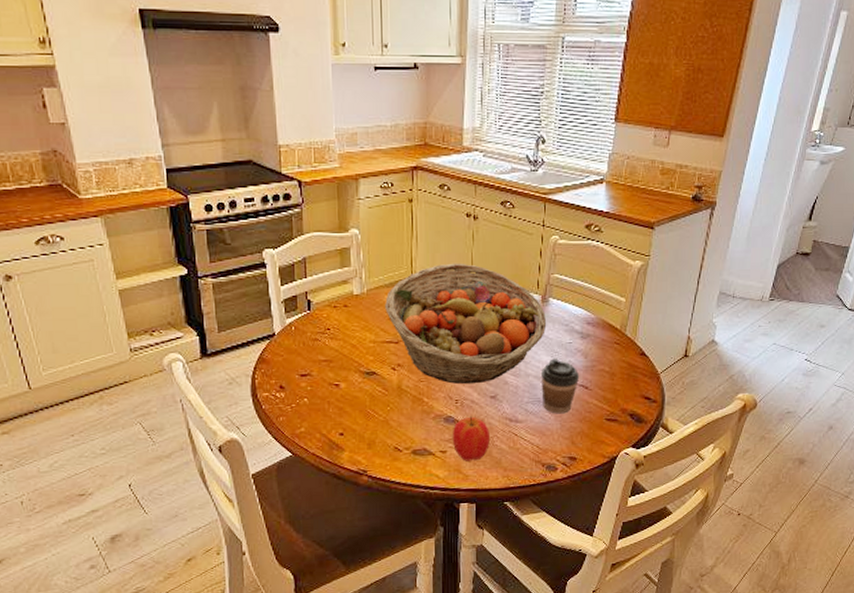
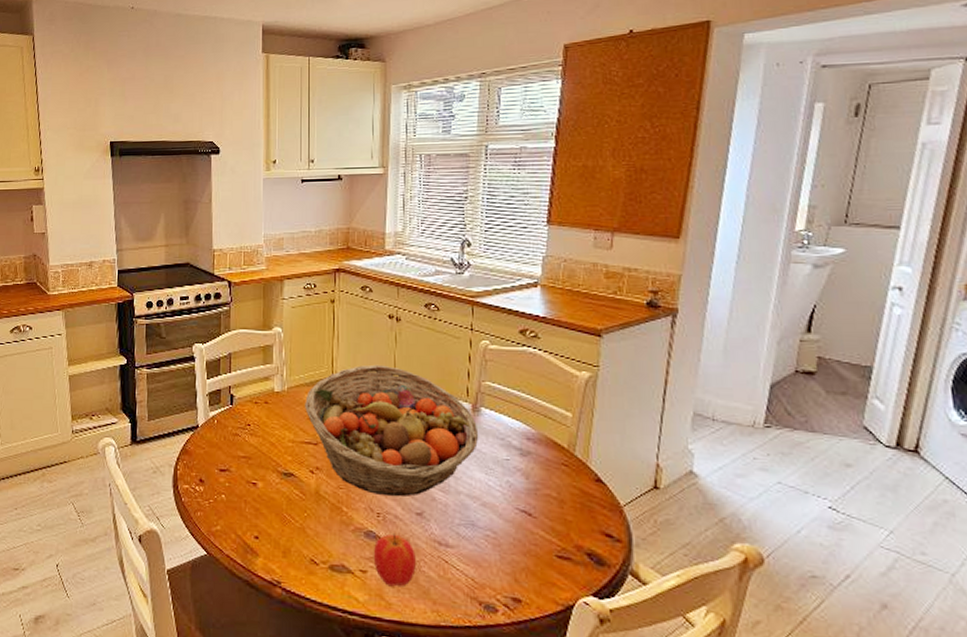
coffee cup: present [542,359,580,414] -> none [475,476,521,543]

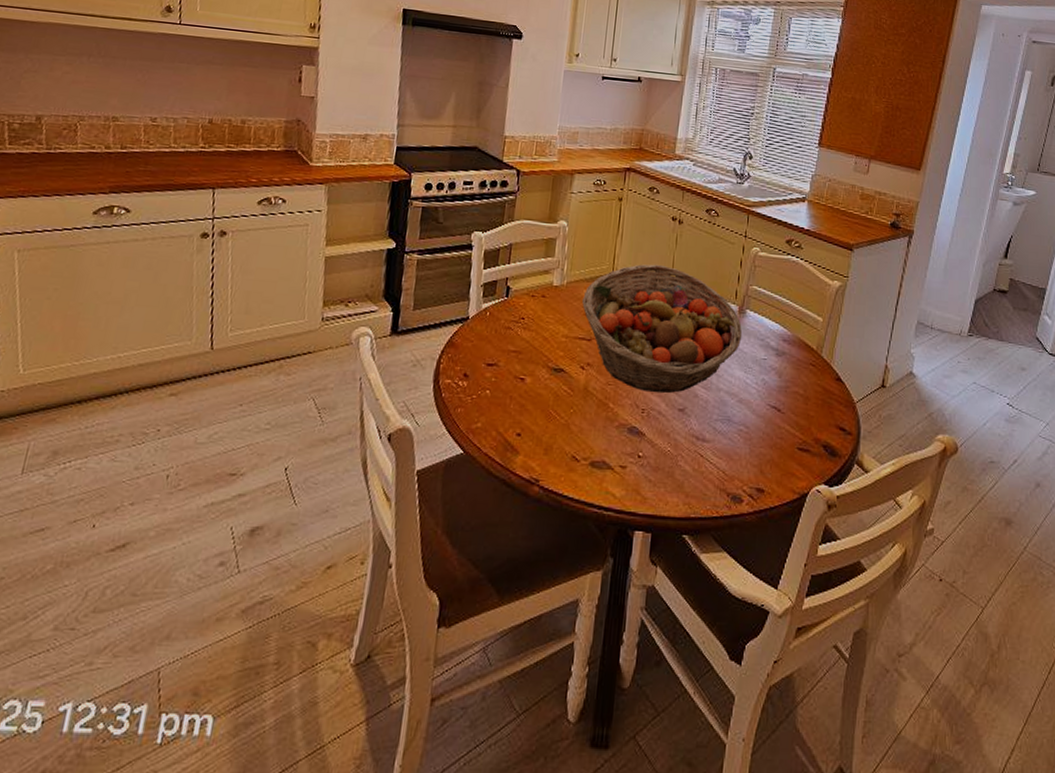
apple: present [373,534,416,588] -> none [633,429,674,482]

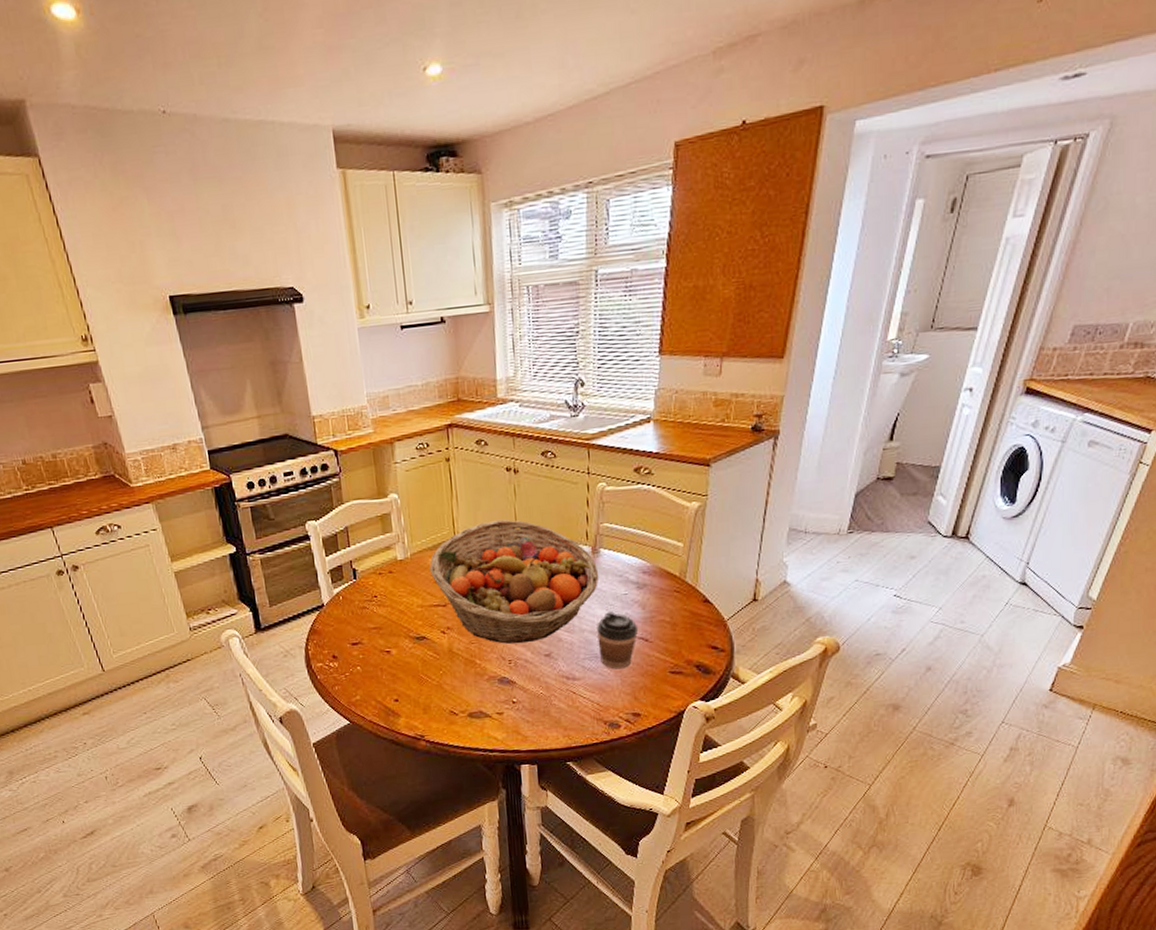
coffee cup: none [732,374,773,437] -> present [597,611,639,670]

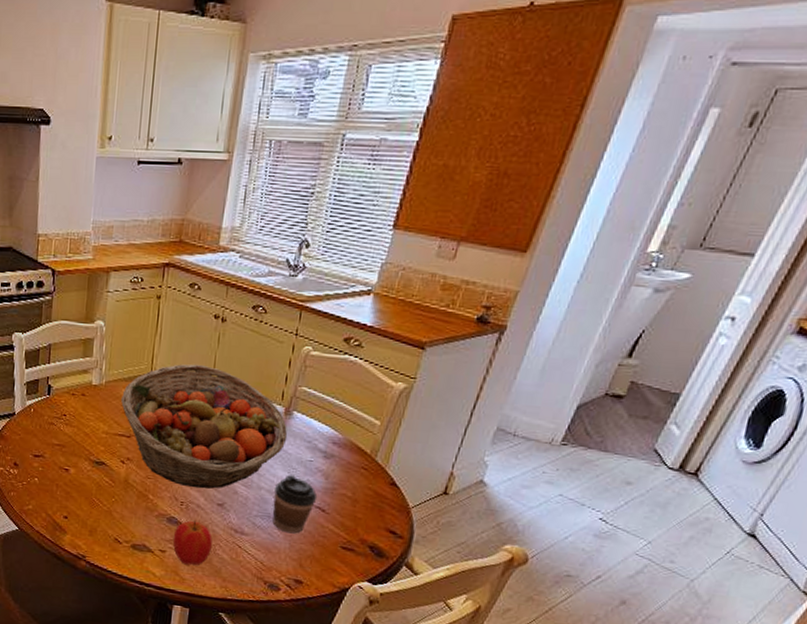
apple: none [507,676,547,722] -> present [172,520,213,566]

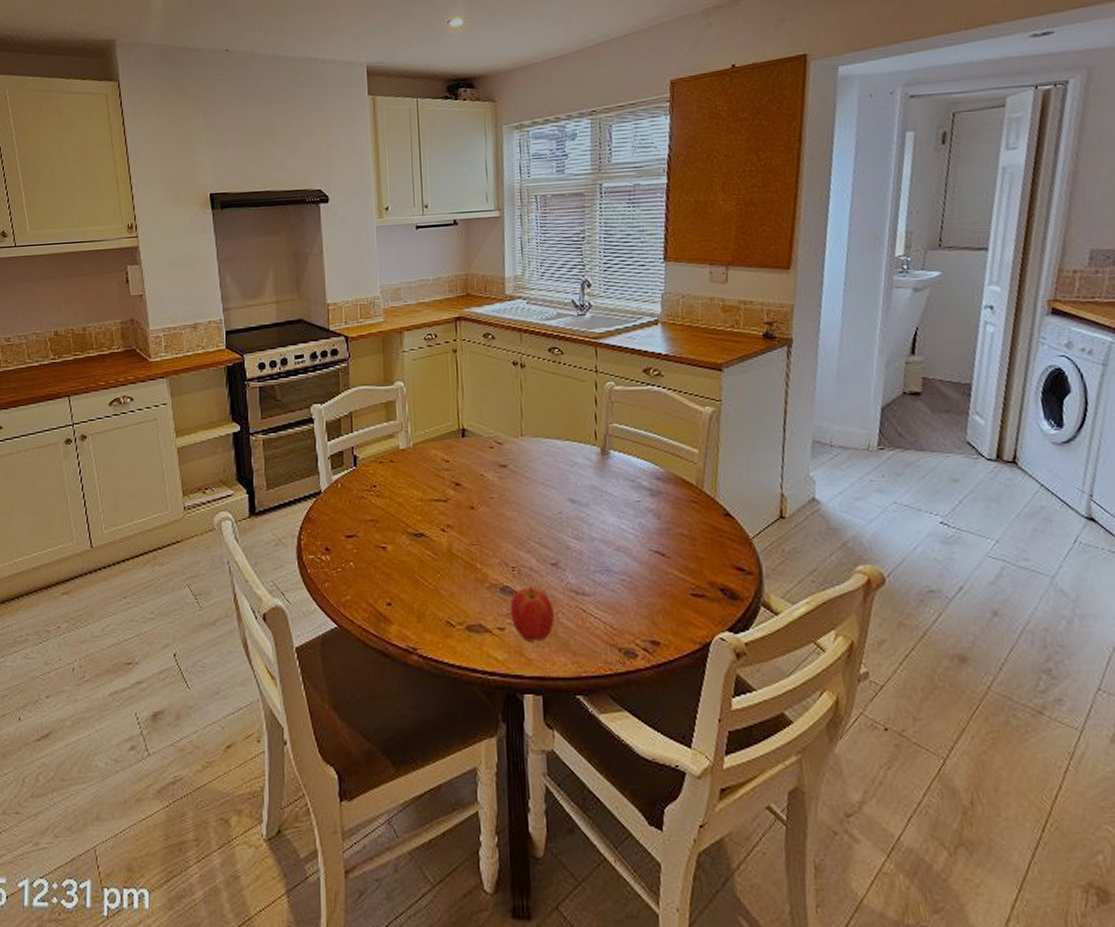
fruit basket: present [121,364,288,489] -> none [432,413,610,549]
coffee cup: present [272,475,318,534] -> none [608,520,654,587]

